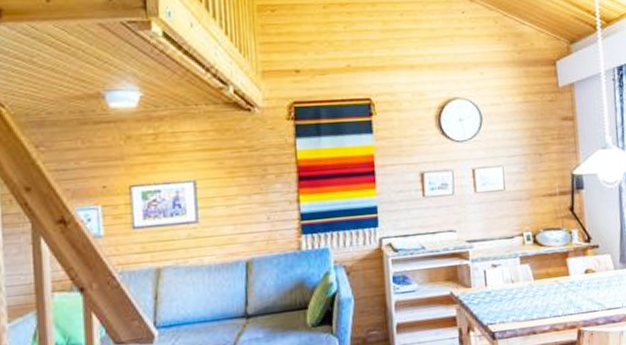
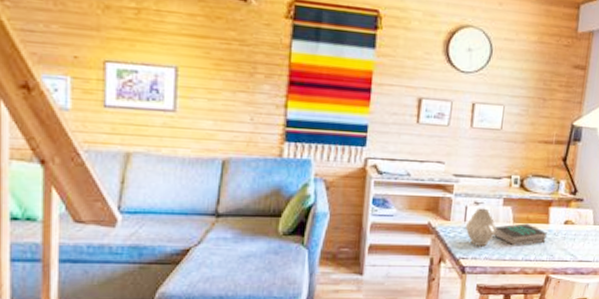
vase: none [487,269,520,310] -> present [465,208,497,247]
book: none [517,278,570,304] -> present [494,223,547,246]

